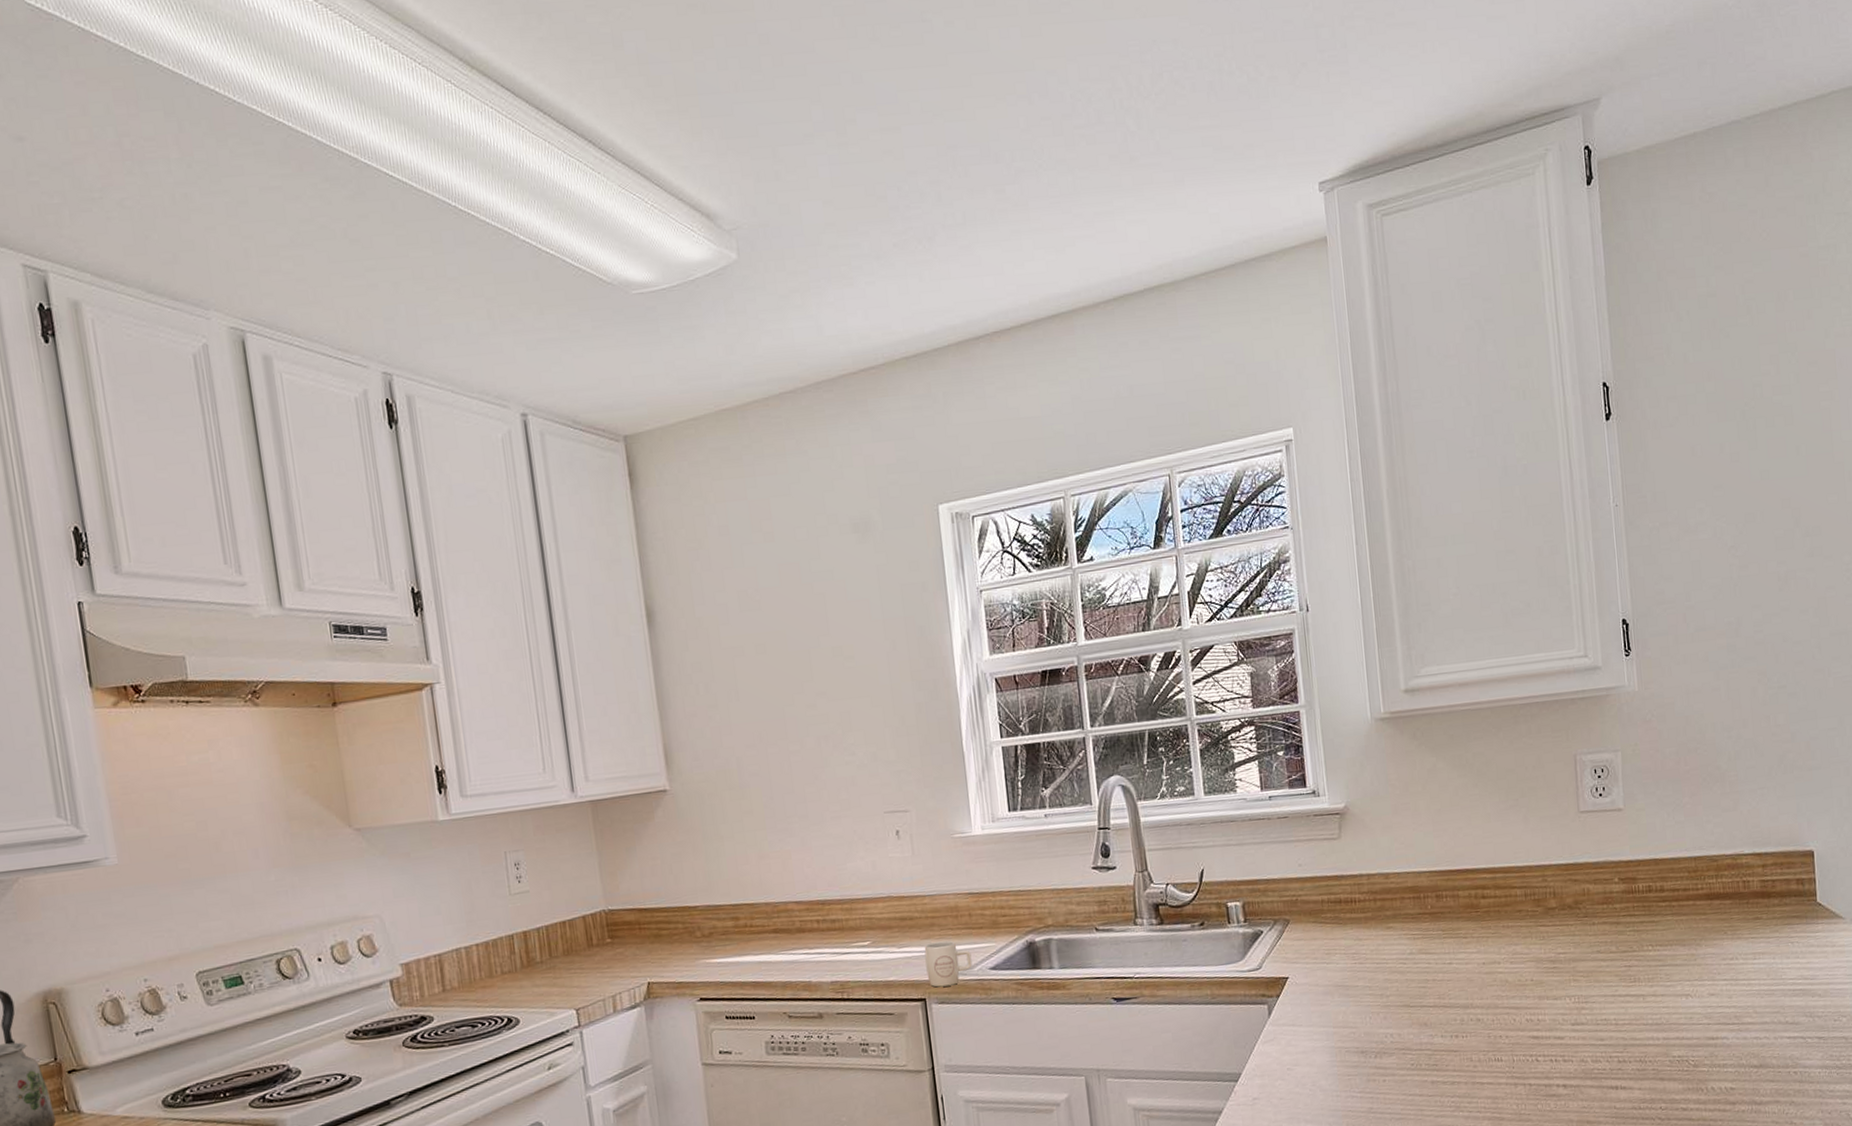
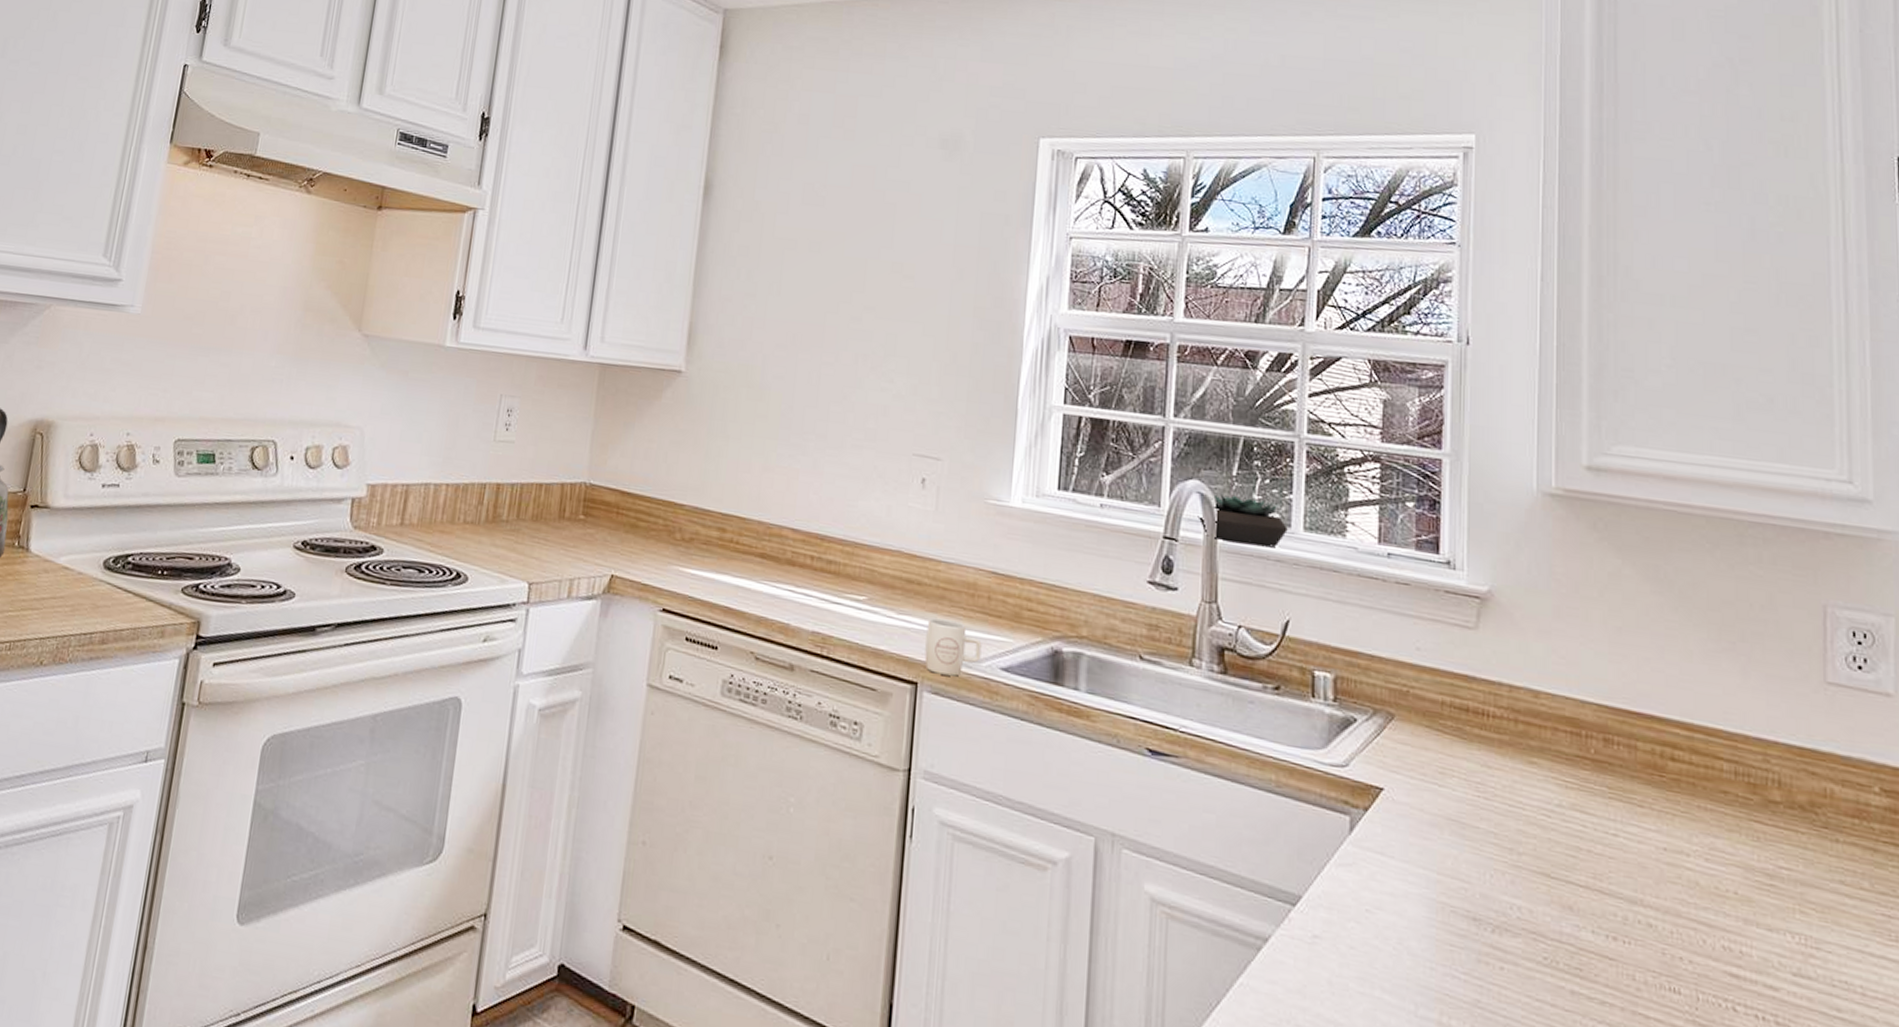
succulent plant: none [1122,778,1193,820] -> present [1197,495,1288,547]

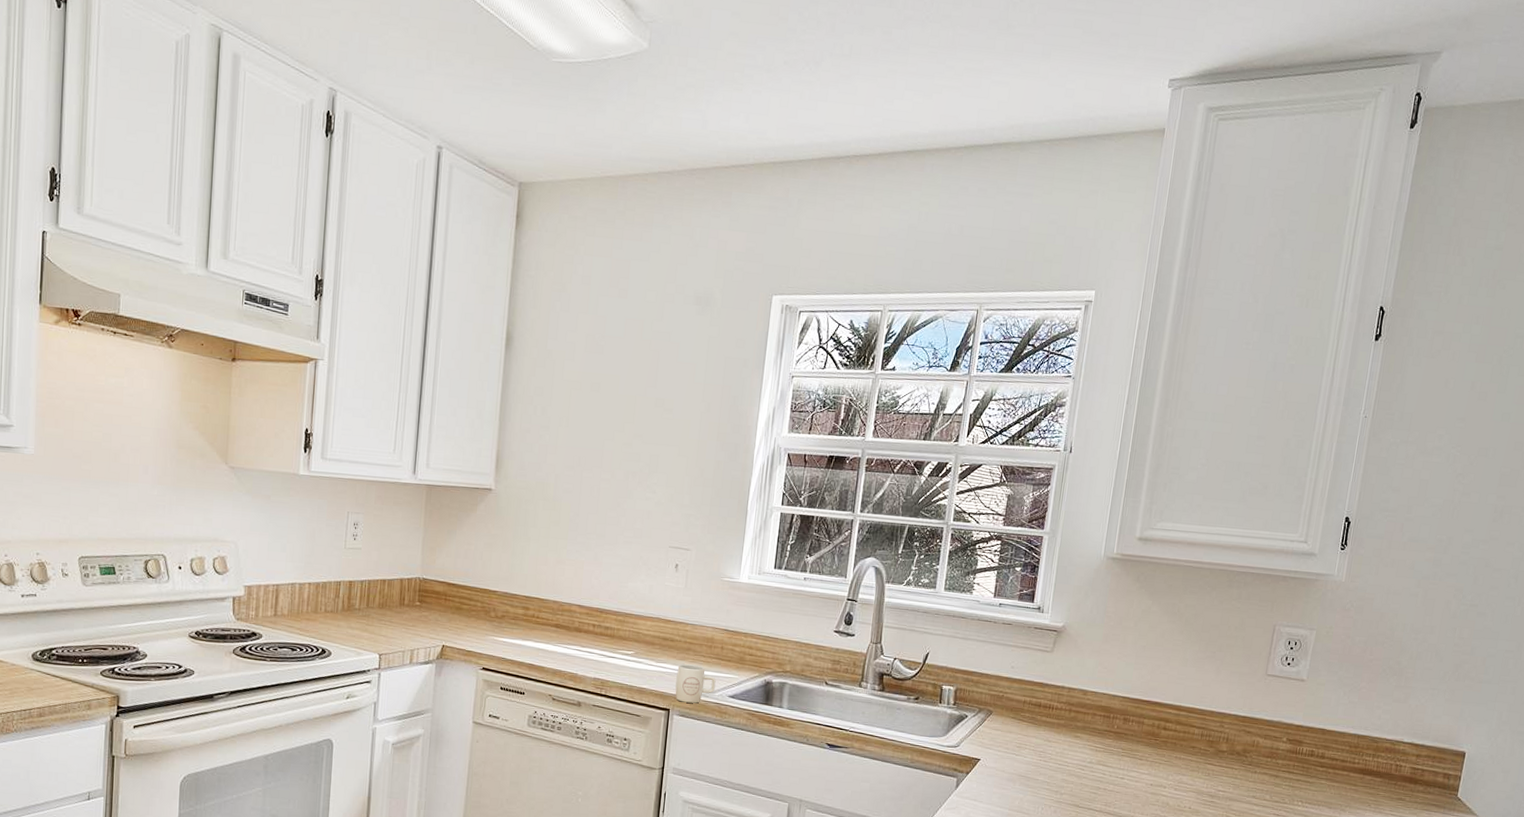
succulent plant: present [1197,495,1288,547] -> none [872,567,934,603]

